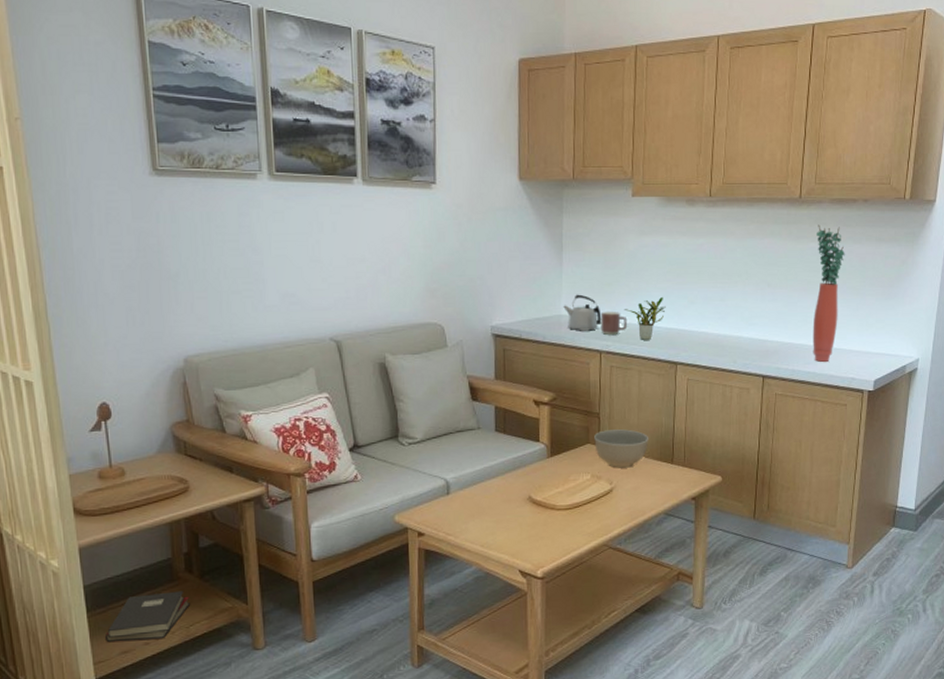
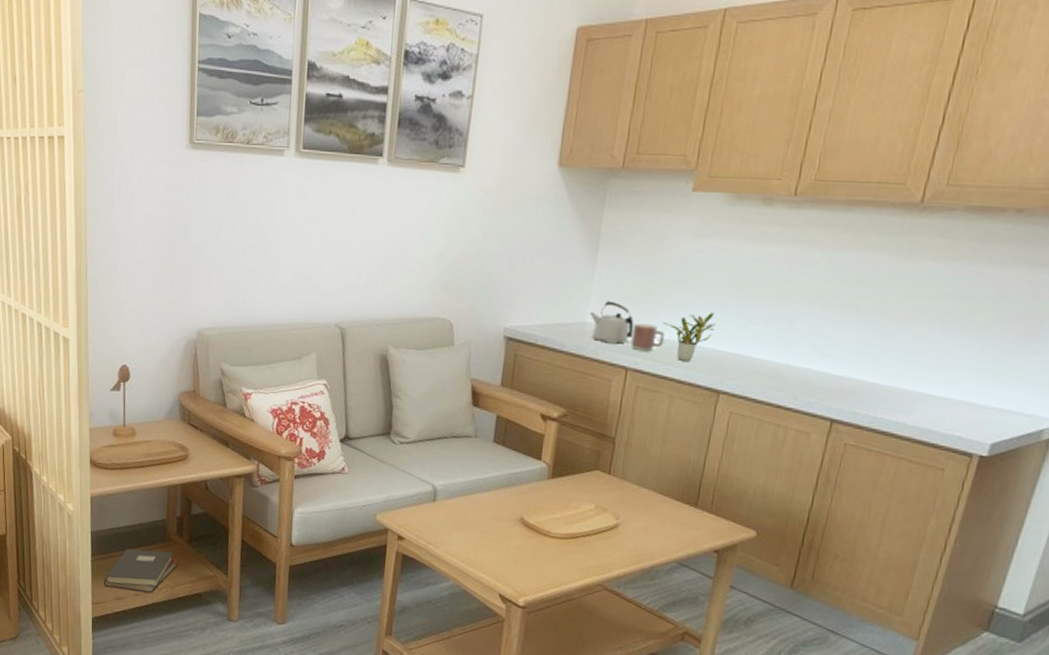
bowl: present [594,429,649,468] -> none [604,457,672,504]
vase: present [812,224,845,362] -> none [906,238,976,413]

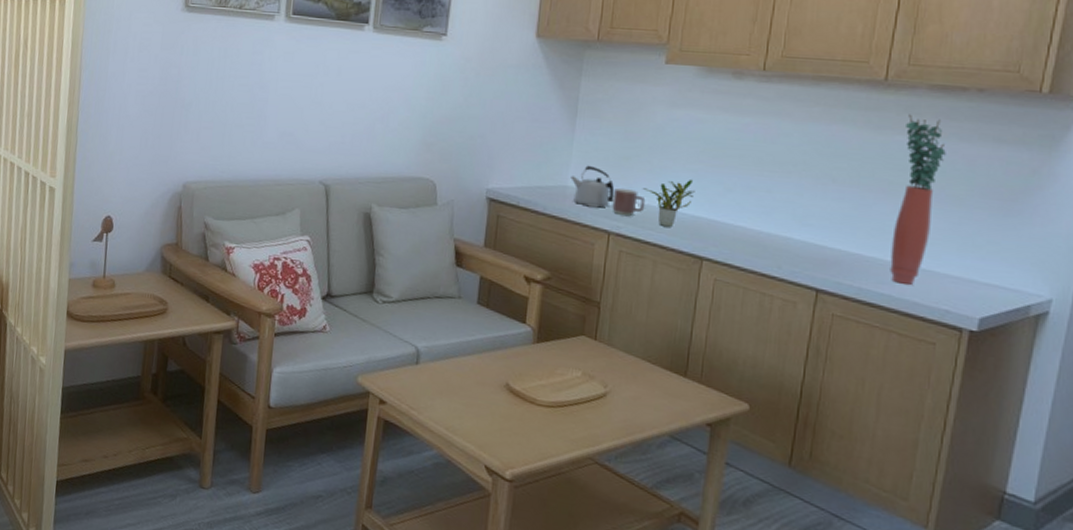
hardback book: present [104,549,178,594] -> none [72,406,150,456]
vase: none [906,238,976,413] -> present [890,114,946,285]

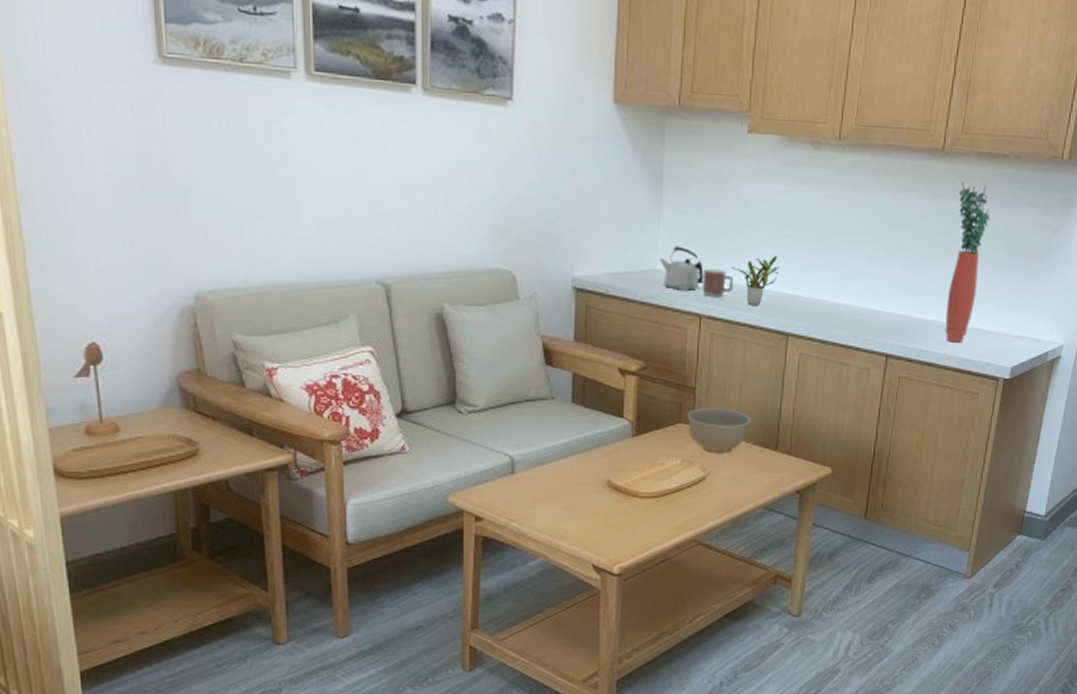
bowl: none [590,323,659,373] -> present [687,408,752,453]

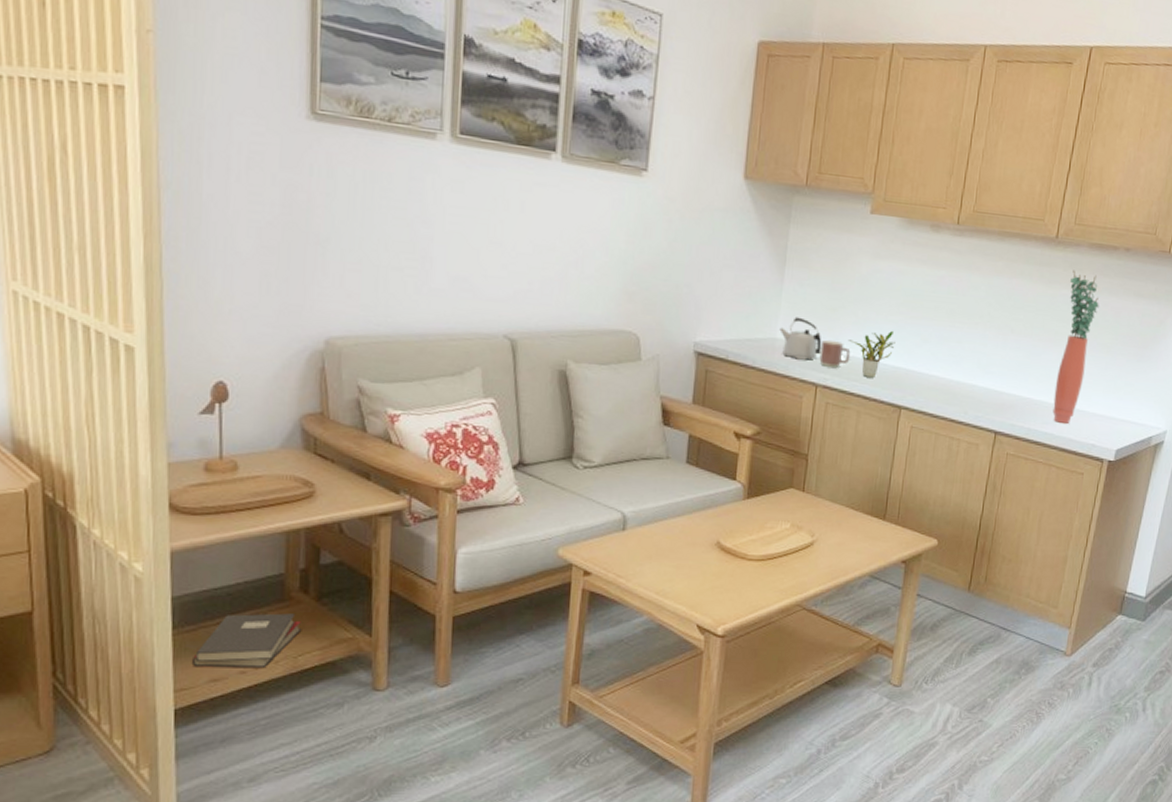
hardback book: none [93,573,199,630] -> present [193,613,302,669]
bowl: present [687,408,752,453] -> none [798,474,862,520]

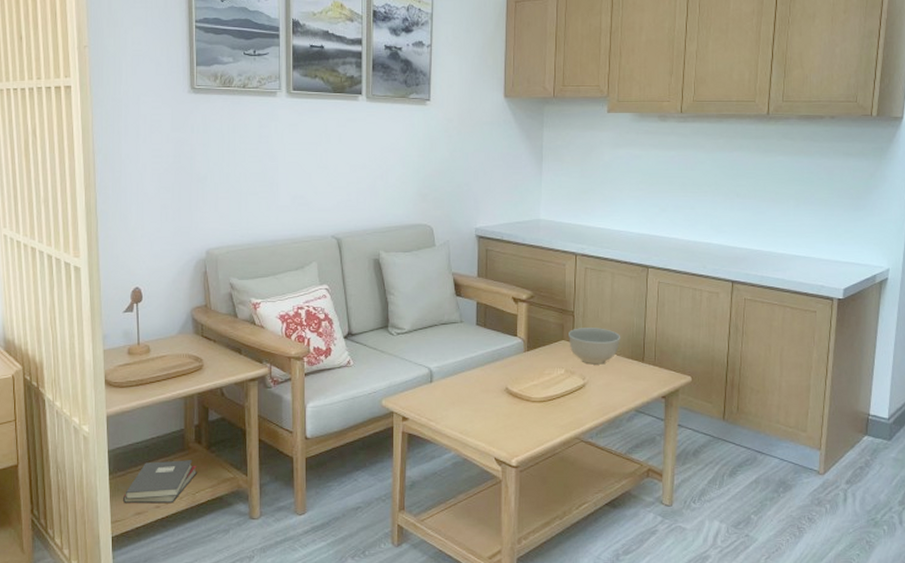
kettle: present [779,317,822,360] -> none [542,201,578,235]
bowl: none [798,474,862,520] -> present [569,328,621,365]
mug: present [819,339,851,367] -> none [576,216,602,238]
potted plant: present [847,330,896,379] -> none [598,204,638,245]
vase: present [1052,270,1099,424] -> none [781,139,813,269]

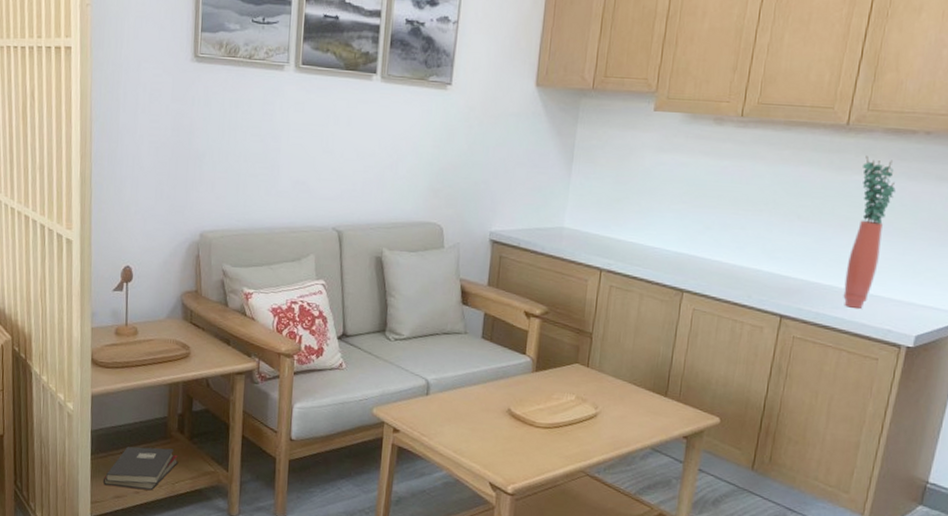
bowl: present [569,328,621,365] -> none [583,351,644,395]
vase: none [781,139,813,269] -> present [843,155,896,309]

